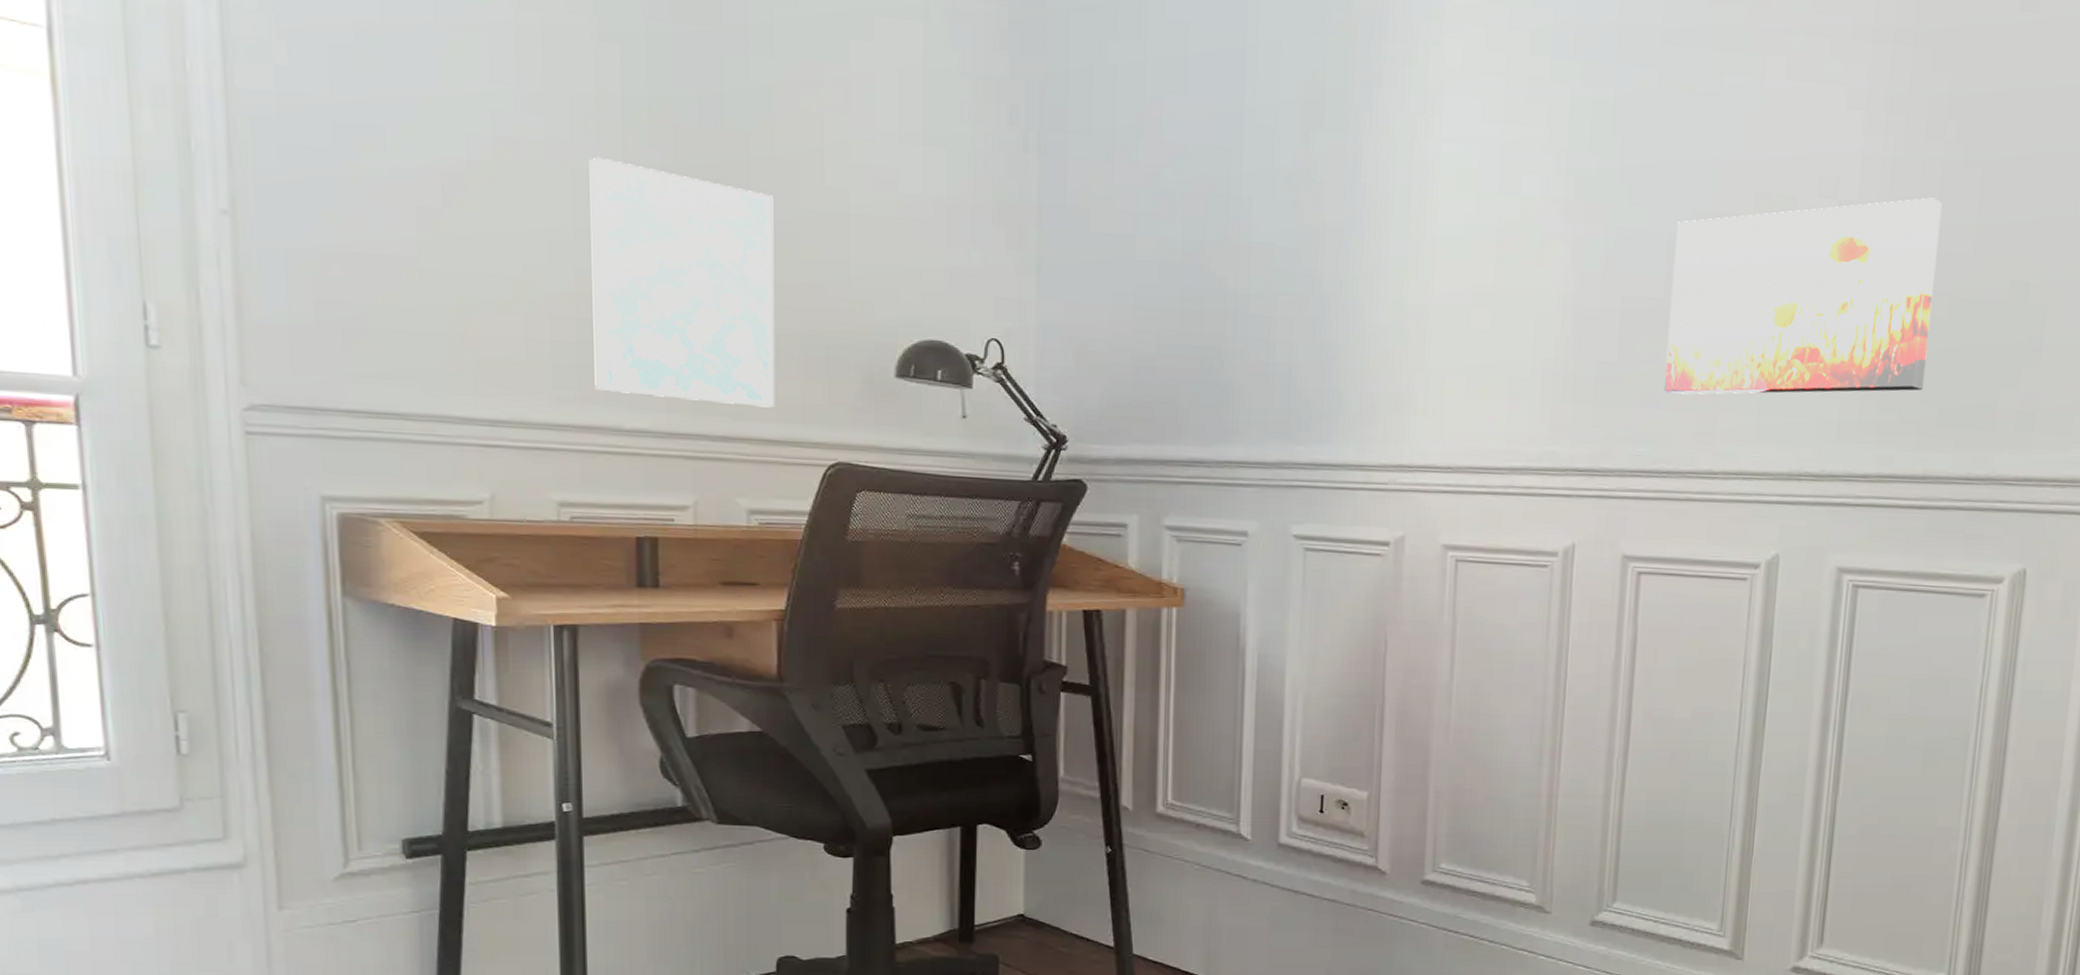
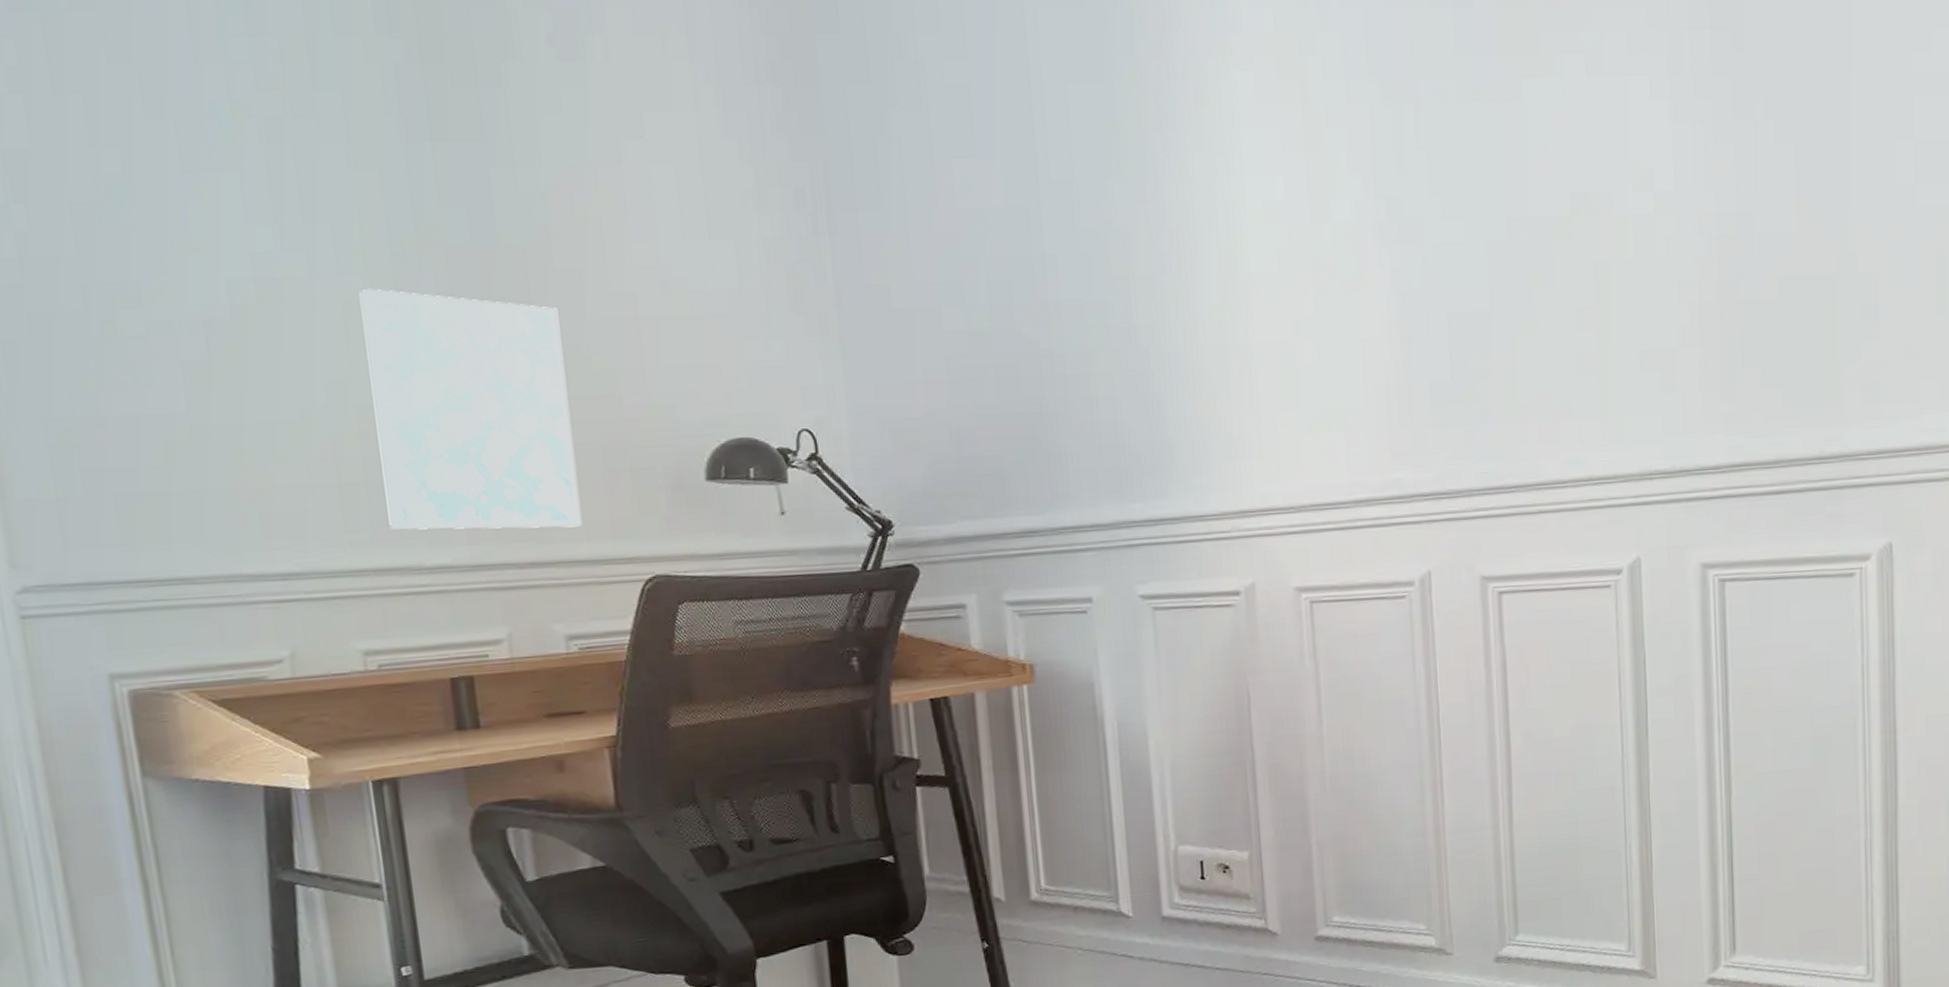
wall art: present [1663,197,1942,395] -> none [1494,179,1764,406]

